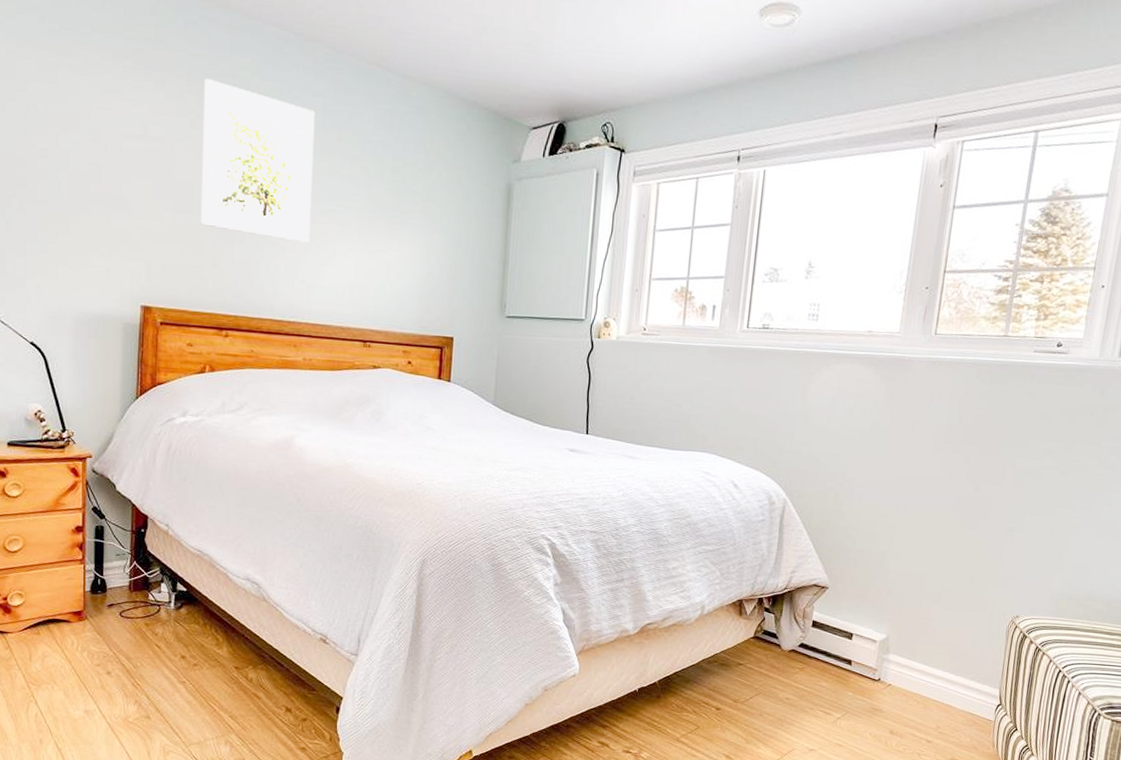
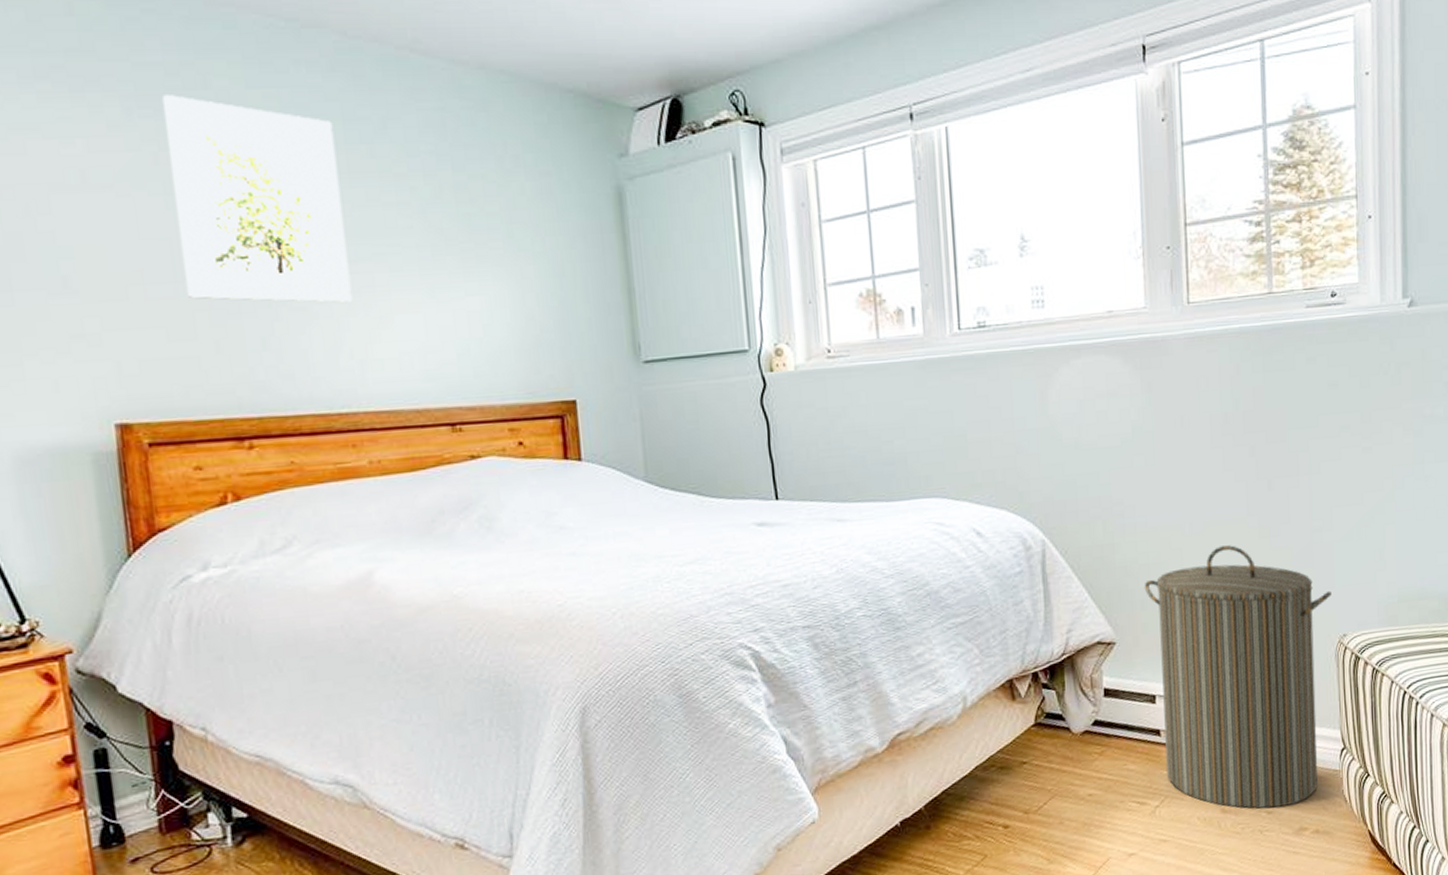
laundry hamper: none [851,528,1013,740] -> present [1144,545,1331,809]

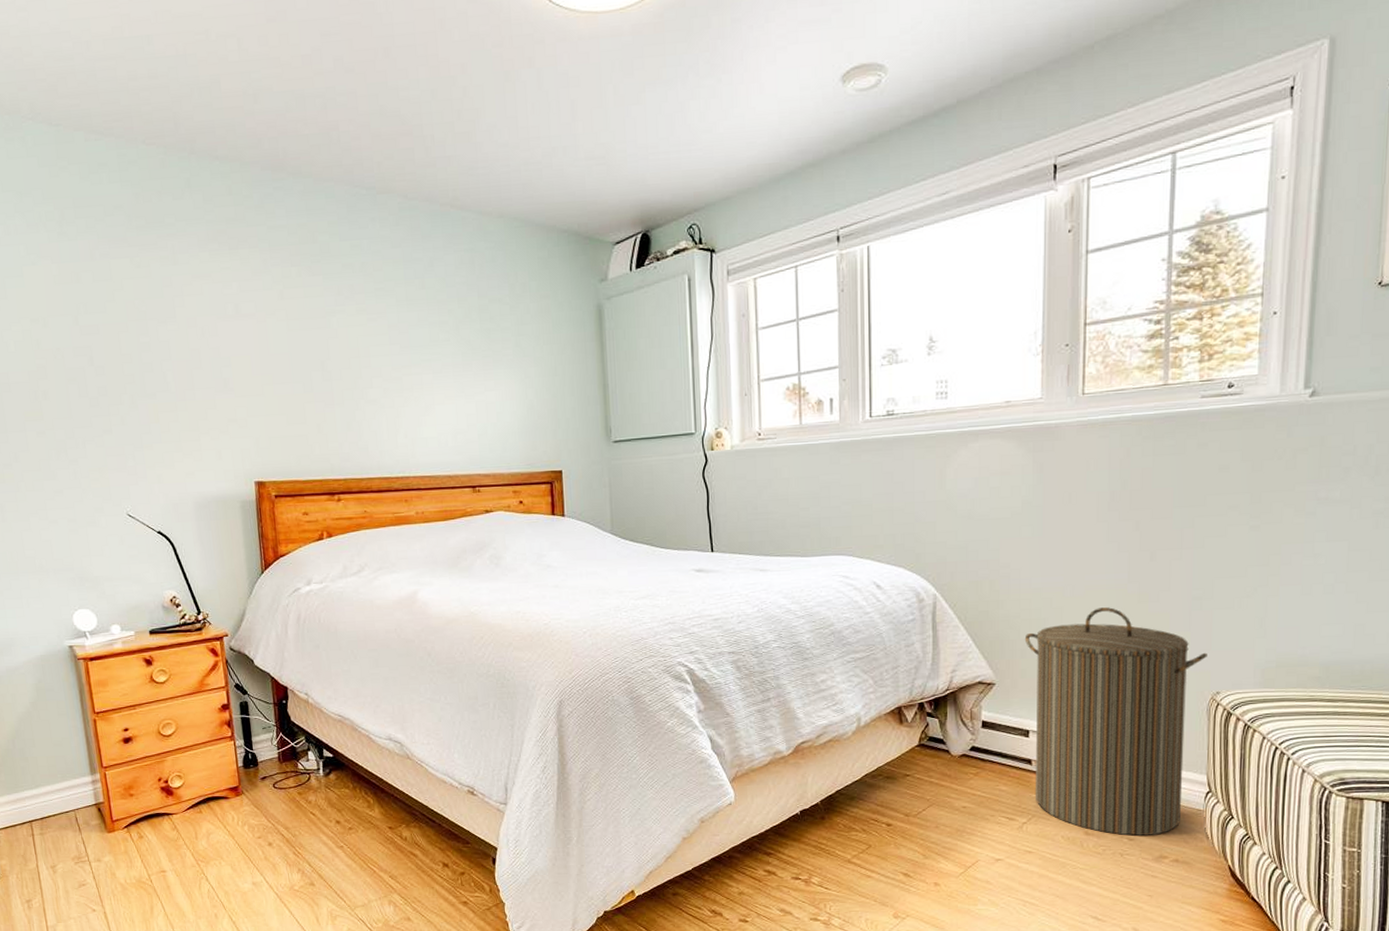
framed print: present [161,95,353,303] -> none [286,248,408,396]

